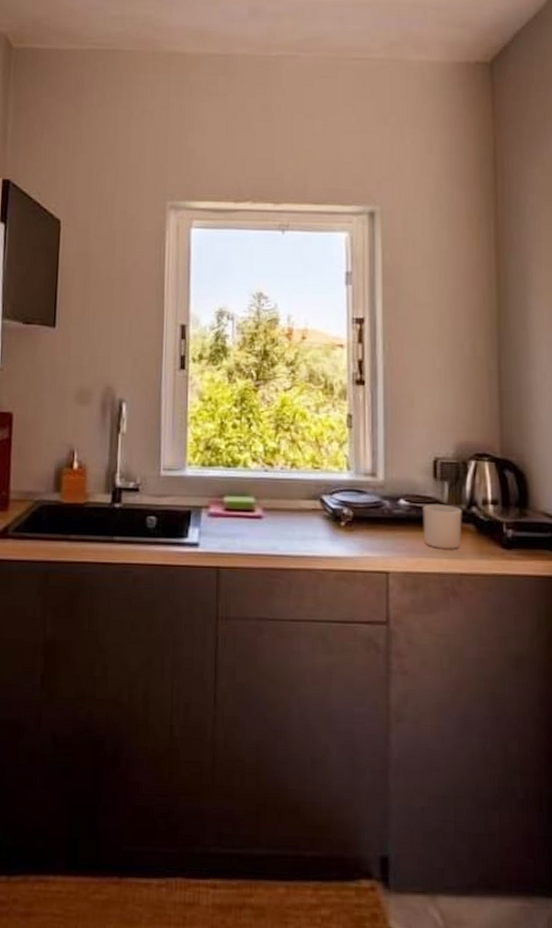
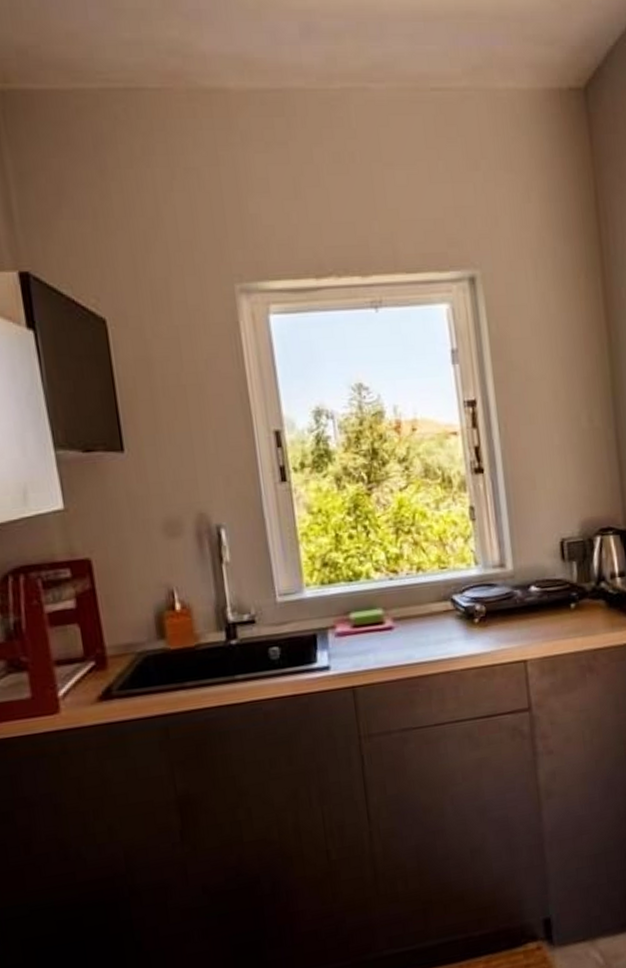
mug: present [423,504,462,550] -> none [553,584,593,629]

